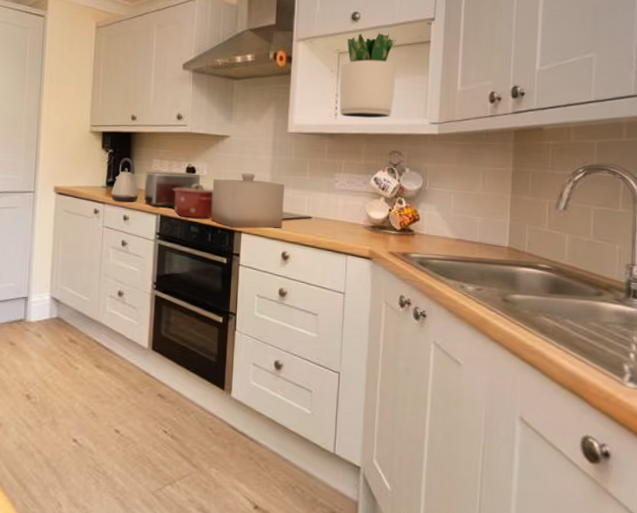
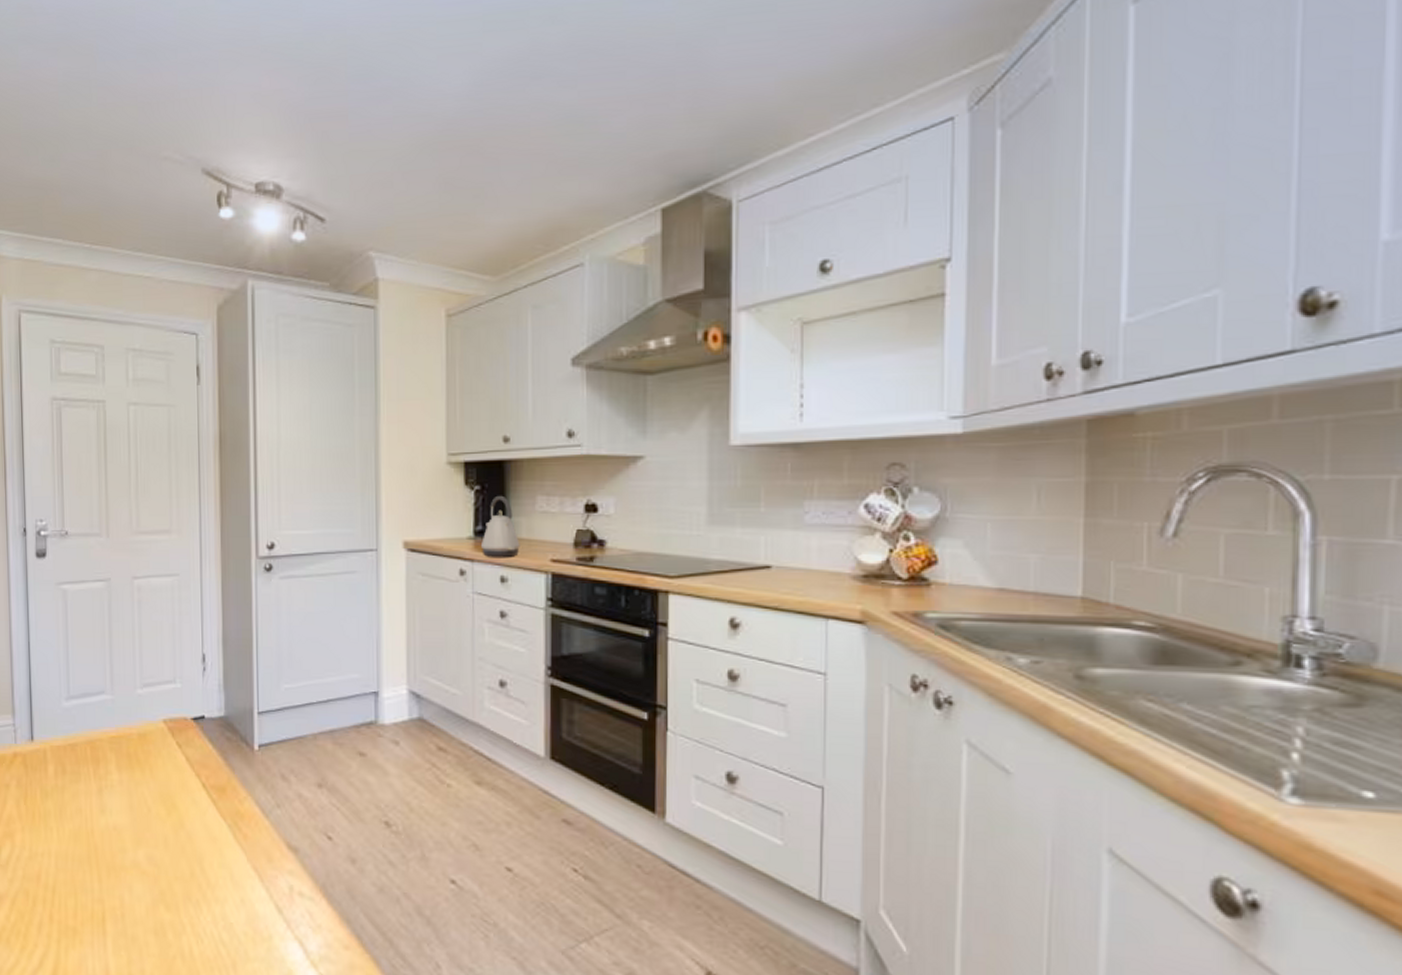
toaster: present [144,171,200,209] -> none [527,512,605,564]
casserole: present [173,183,213,219] -> none [567,526,625,576]
canister: present [211,173,285,229] -> none [623,508,729,588]
planter: present [339,32,396,118] -> none [805,287,892,418]

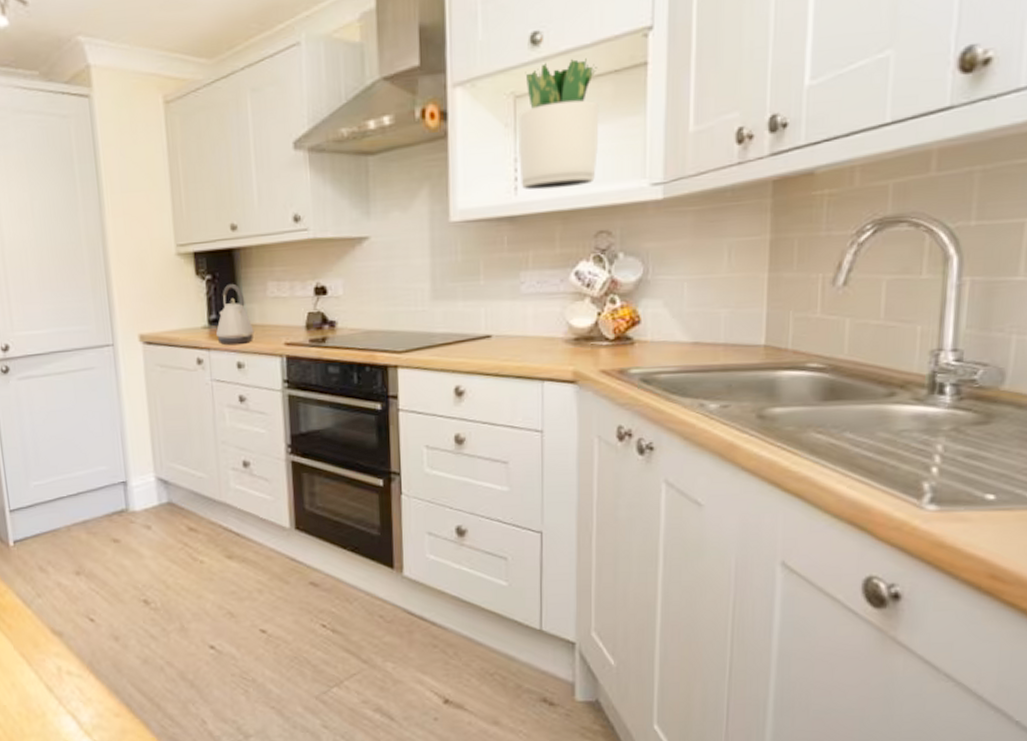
planter: none [805,287,892,418] -> present [518,58,599,190]

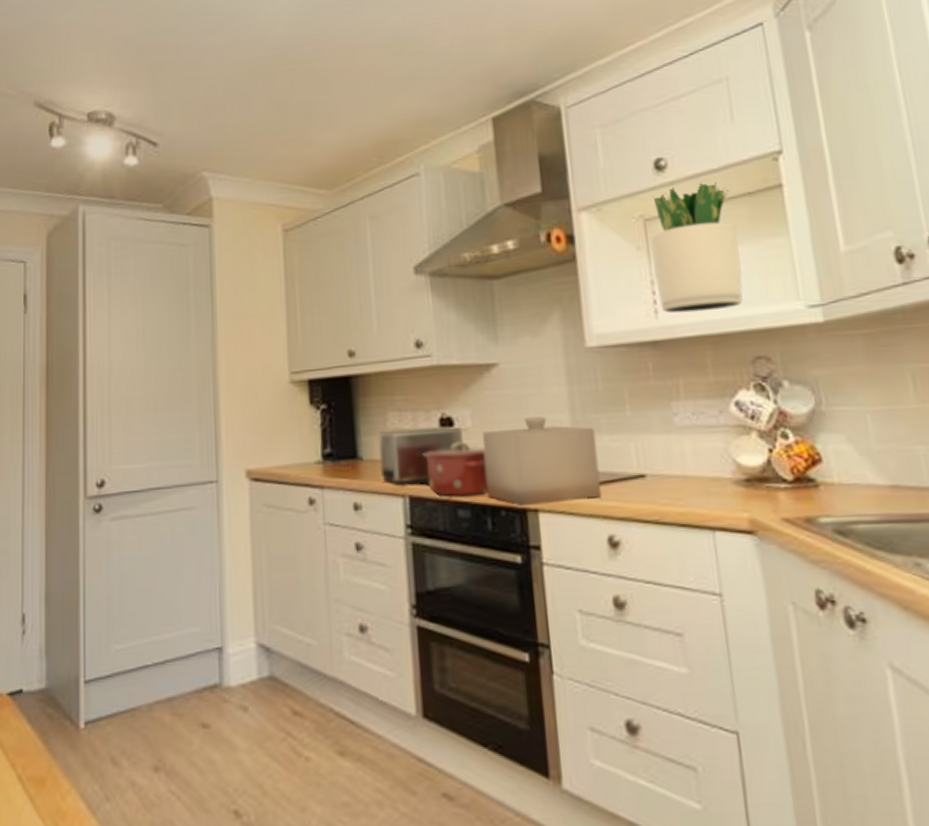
kettle: present [215,283,254,346] -> none [330,413,373,484]
toaster: none [259,294,335,348] -> present [378,426,463,487]
casserole: none [298,308,356,356] -> present [422,441,489,497]
canister: none [352,285,453,364] -> present [481,417,602,507]

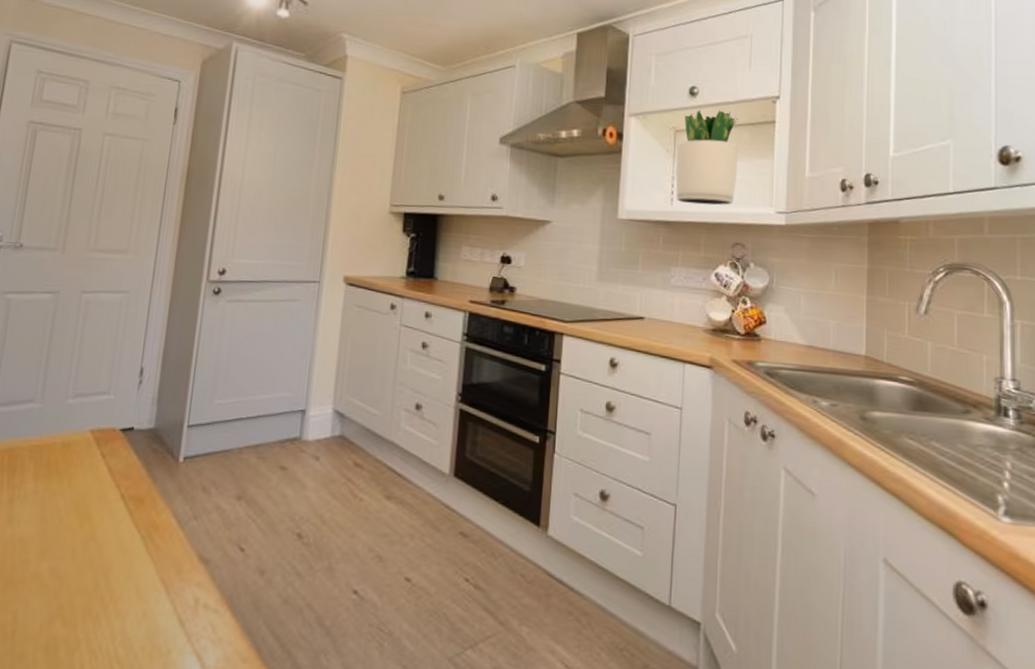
toaster: present [378,426,463,487] -> none [450,260,517,305]
casserole: present [422,441,489,497] -> none [484,275,531,318]
canister: present [481,417,602,507] -> none [528,265,614,331]

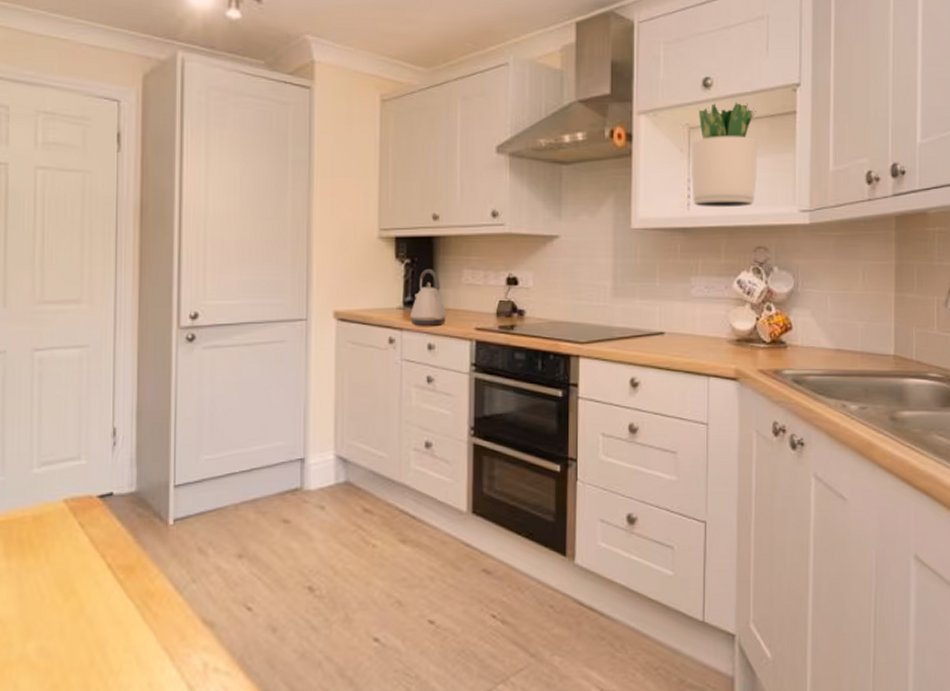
kettle: none [410,243,445,297] -> present [409,268,447,327]

